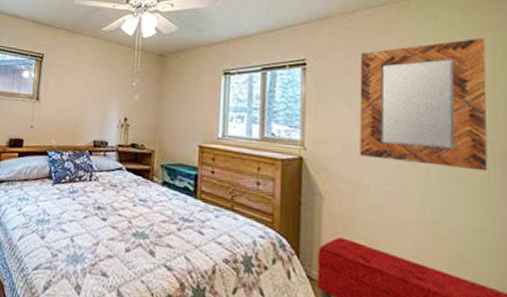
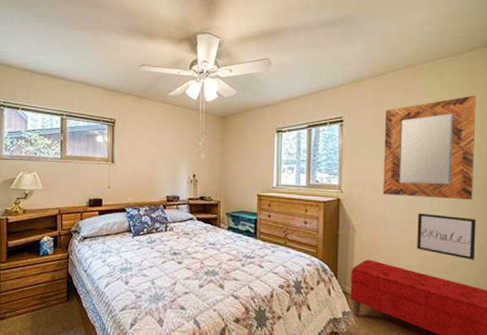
wall art: none [409,182,496,253] -> present [417,213,476,260]

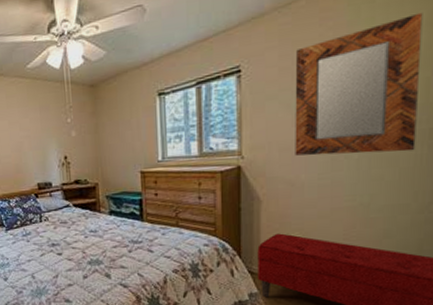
wall art: present [417,213,476,260] -> none [340,172,420,224]

